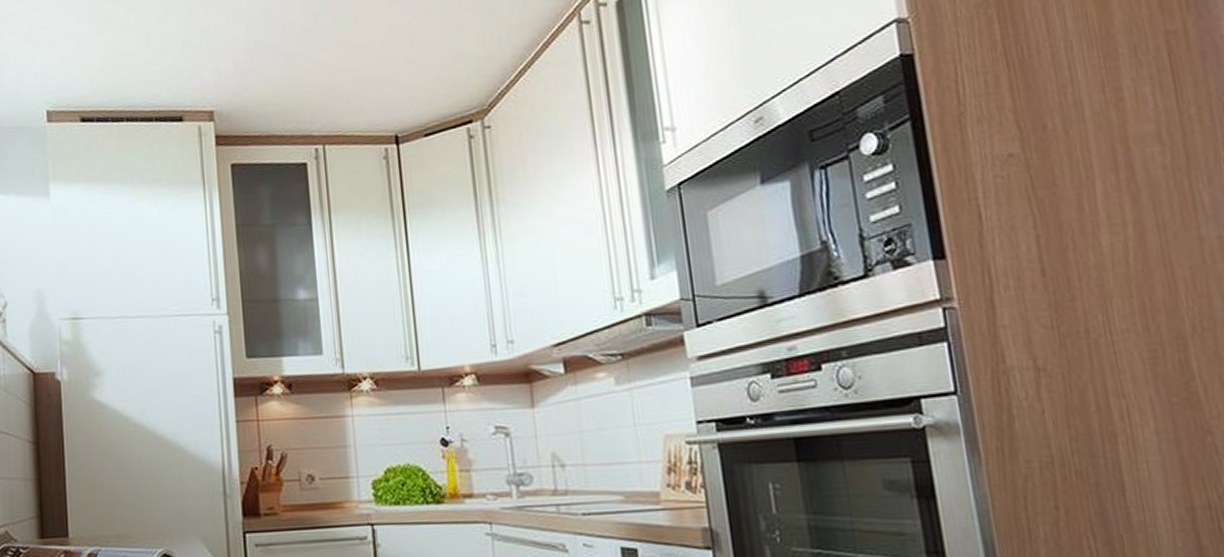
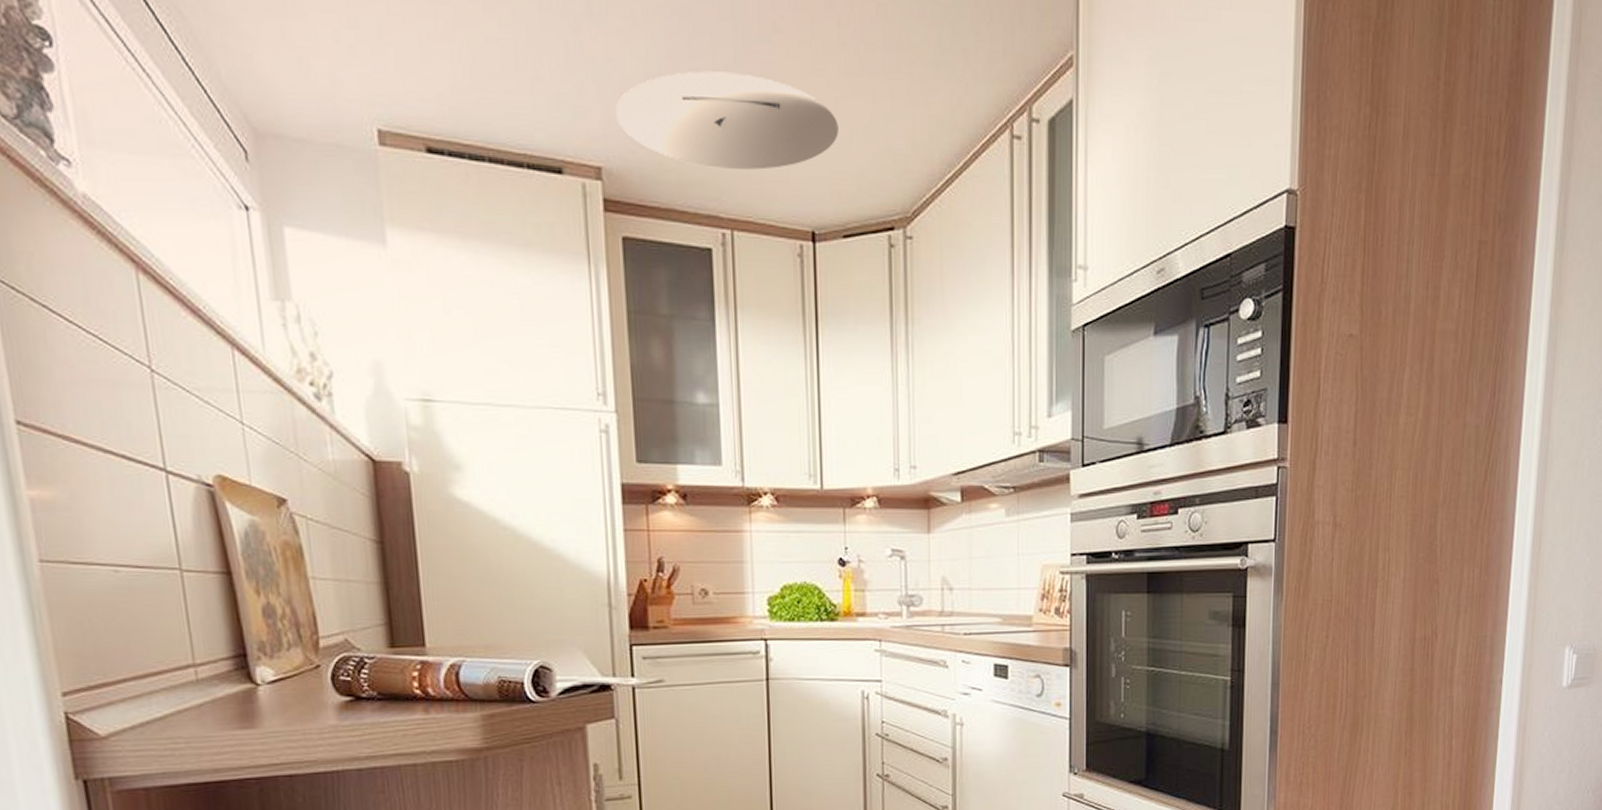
ceiling light: none [224,16,414,96] -> present [616,71,839,170]

